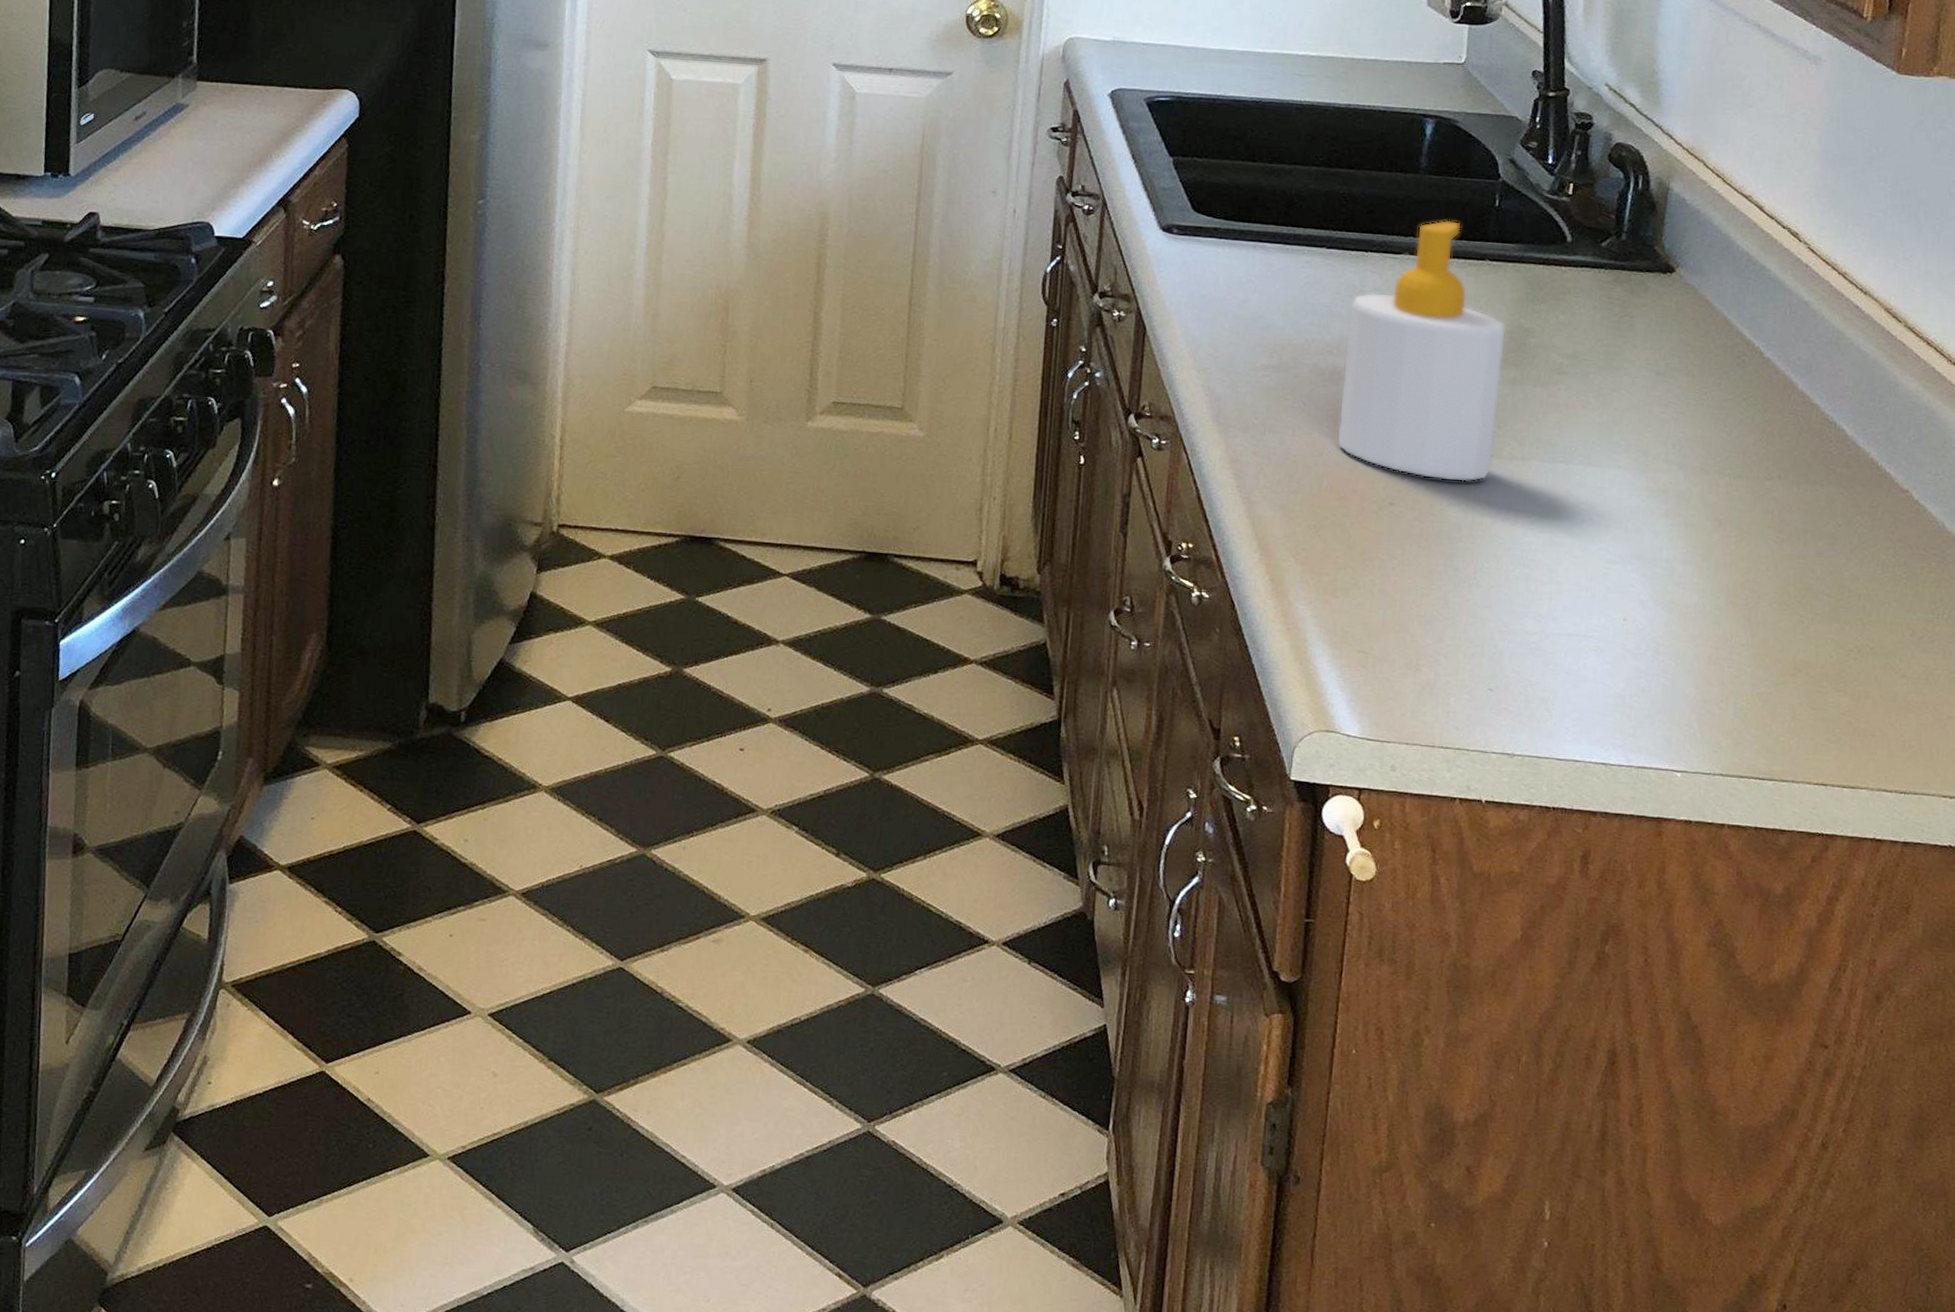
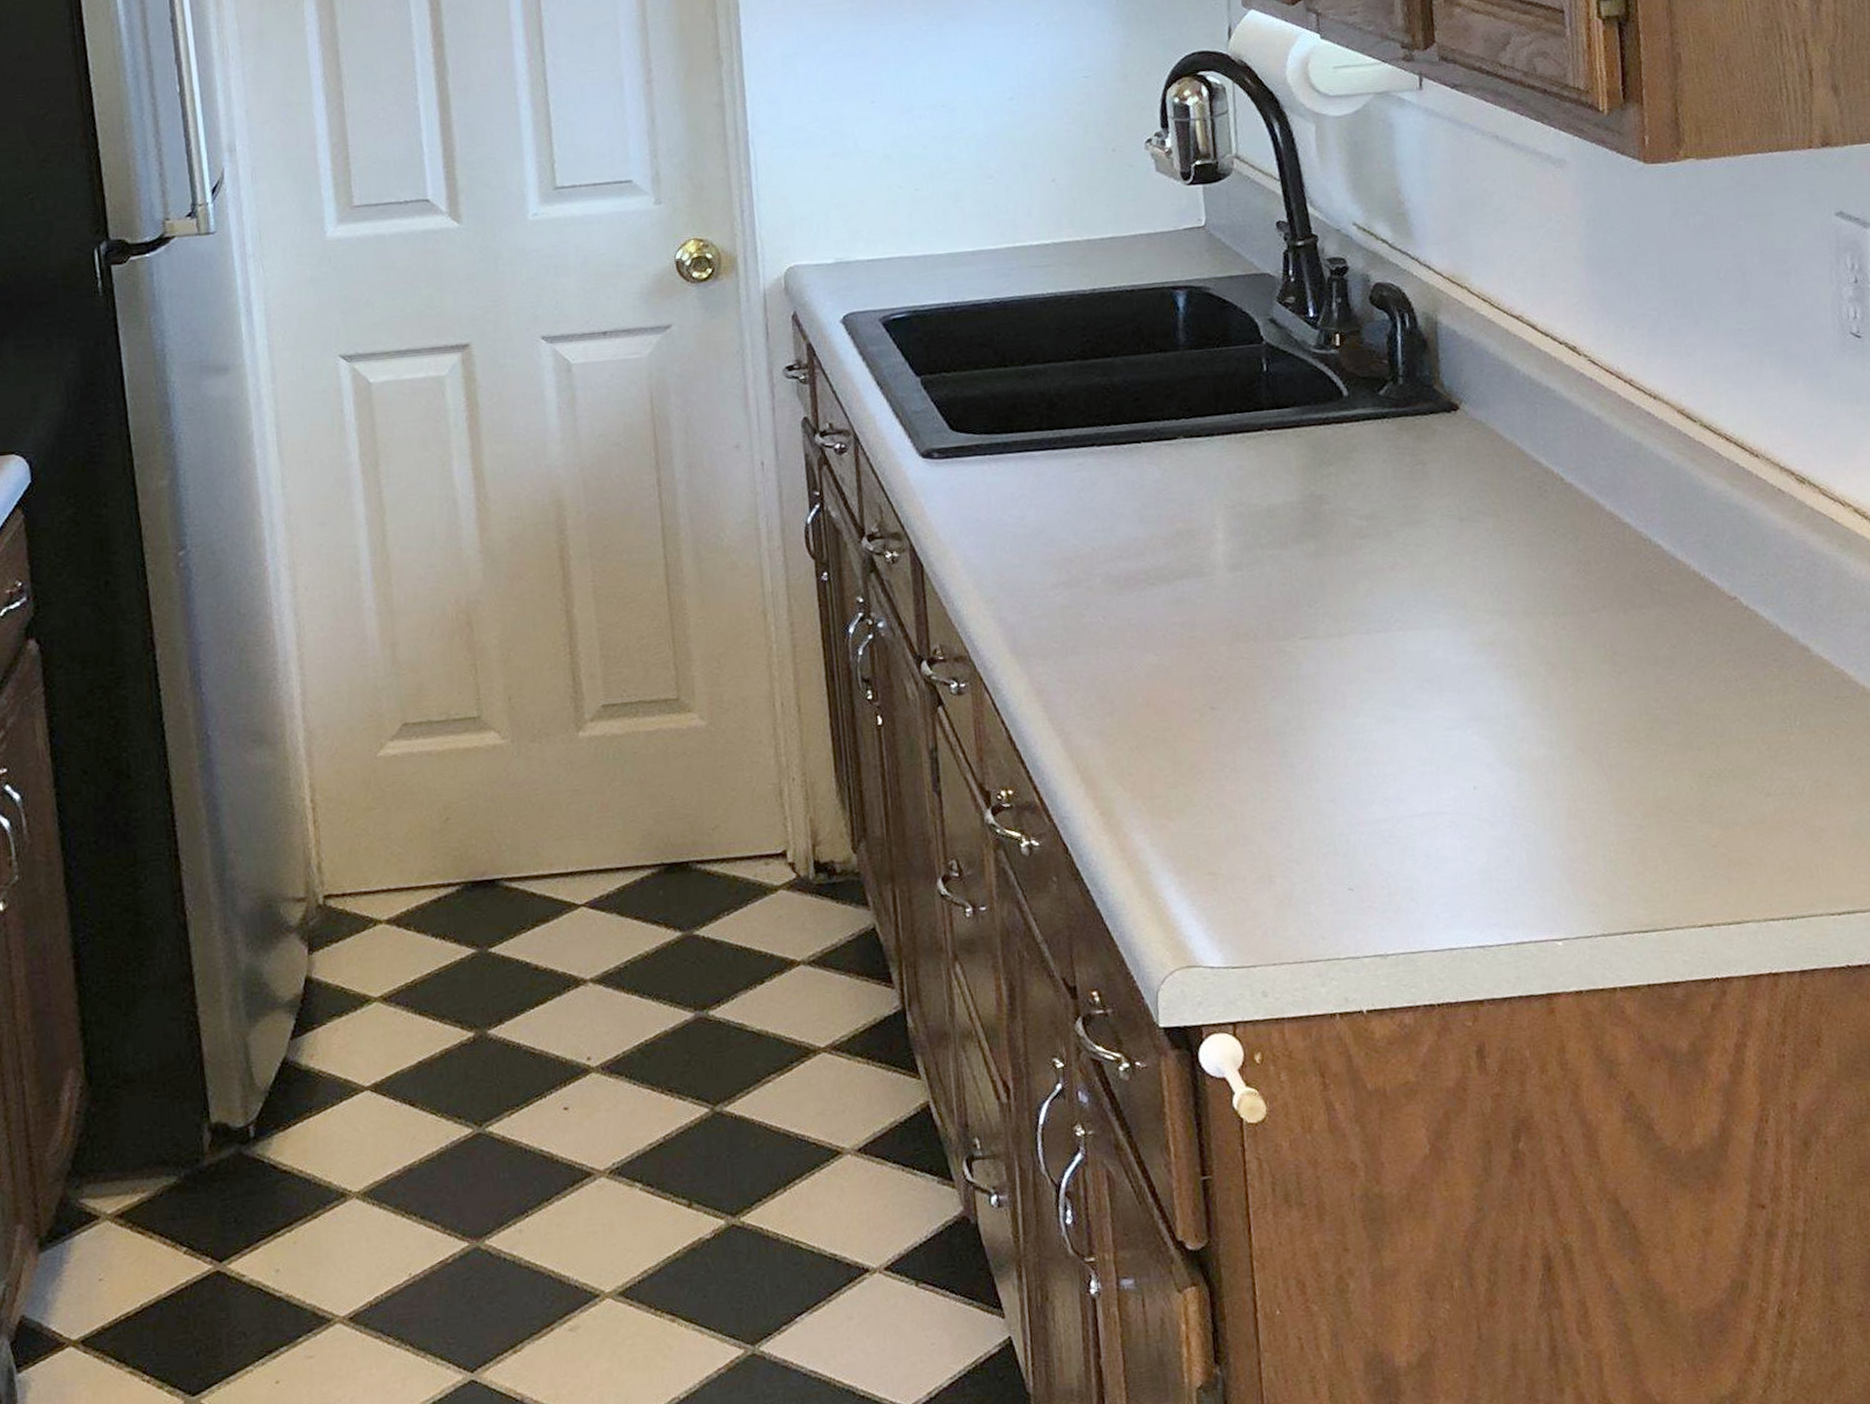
soap bottle: present [1336,220,1507,482] -> none [1131,394,1310,674]

